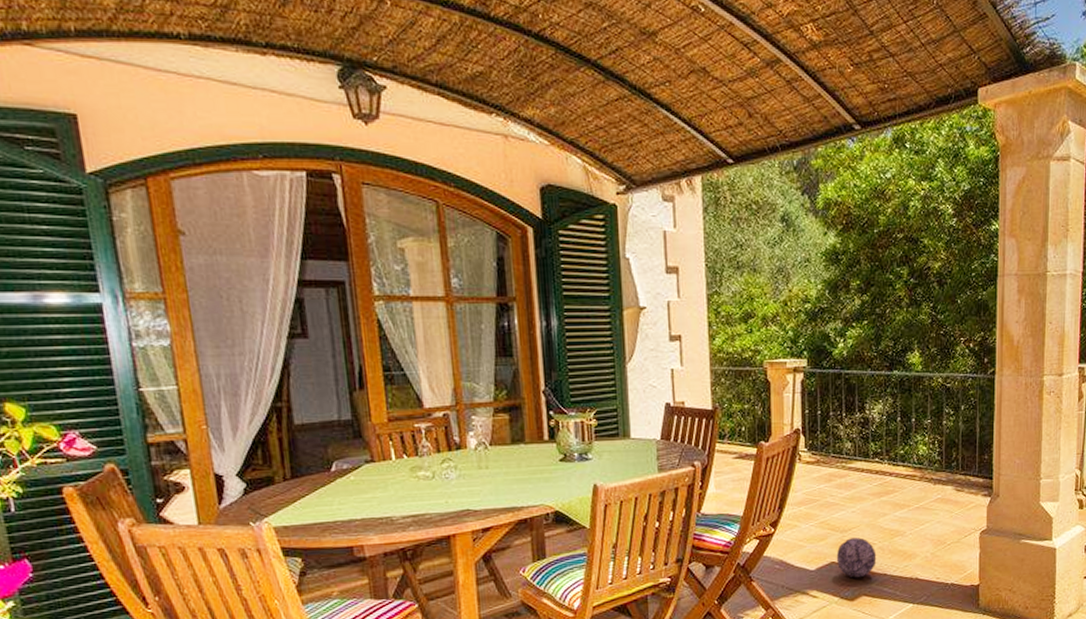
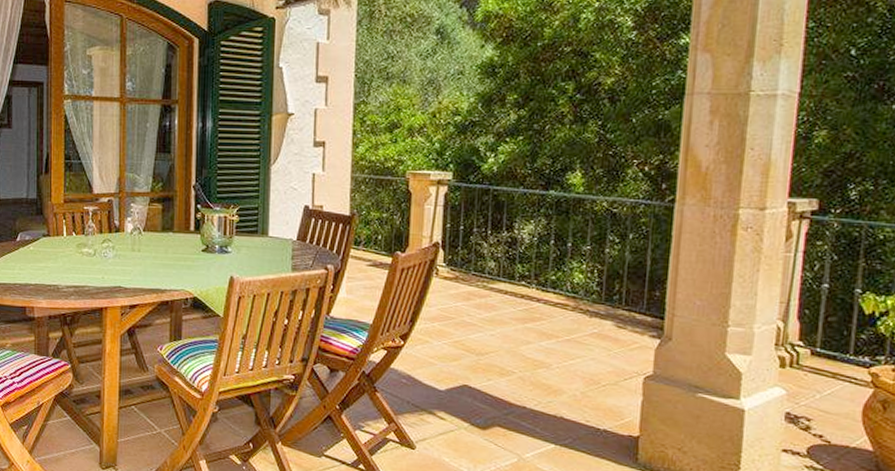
decorative ball: present [836,537,877,578] -> none [469,362,516,407]

